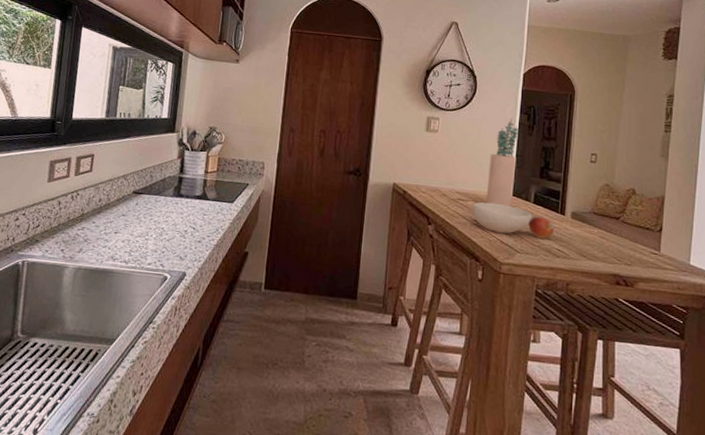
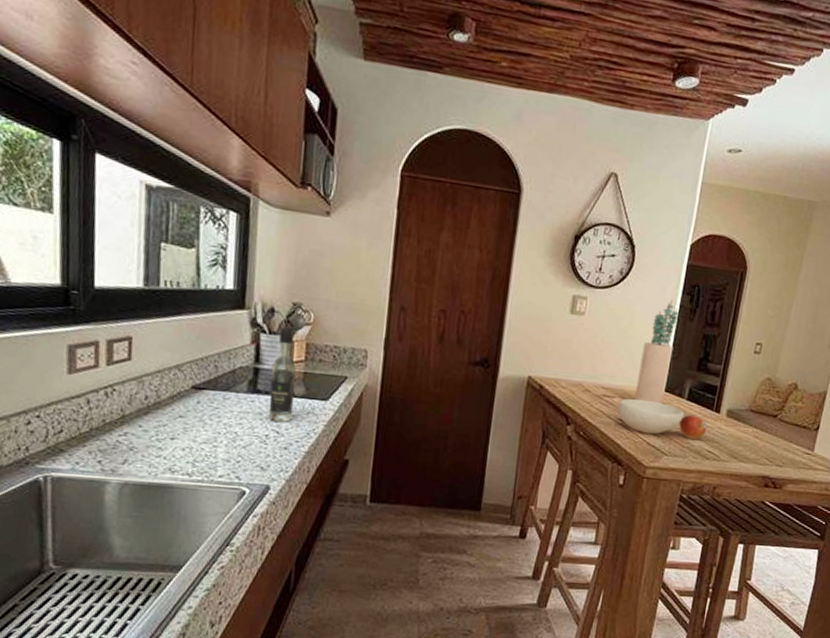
bottle: none [187,144,210,221] -> present [268,325,296,423]

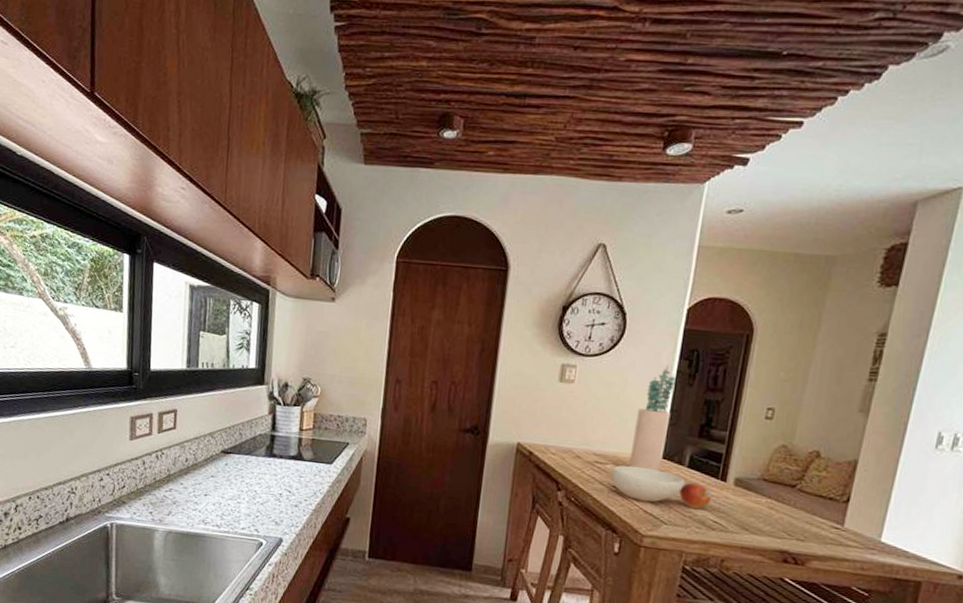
bottle: present [268,325,296,423] -> none [282,398,305,483]

